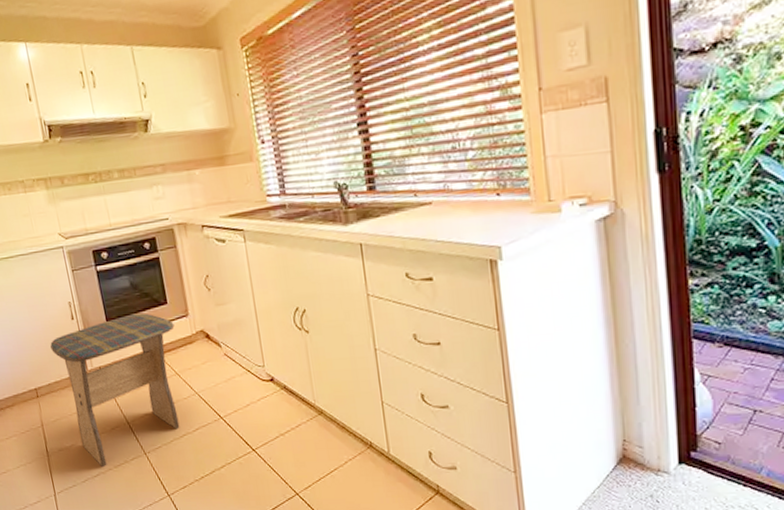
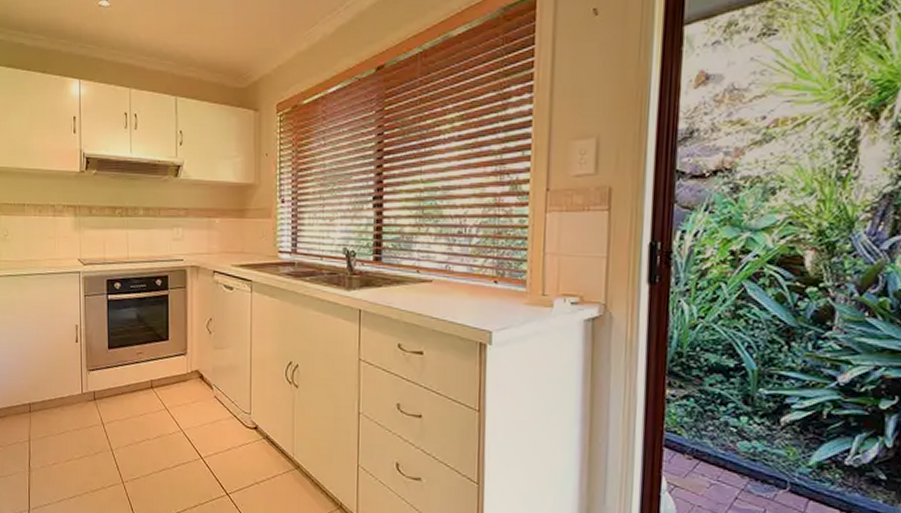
stool: present [50,313,180,467] -> none [51,345,172,489]

